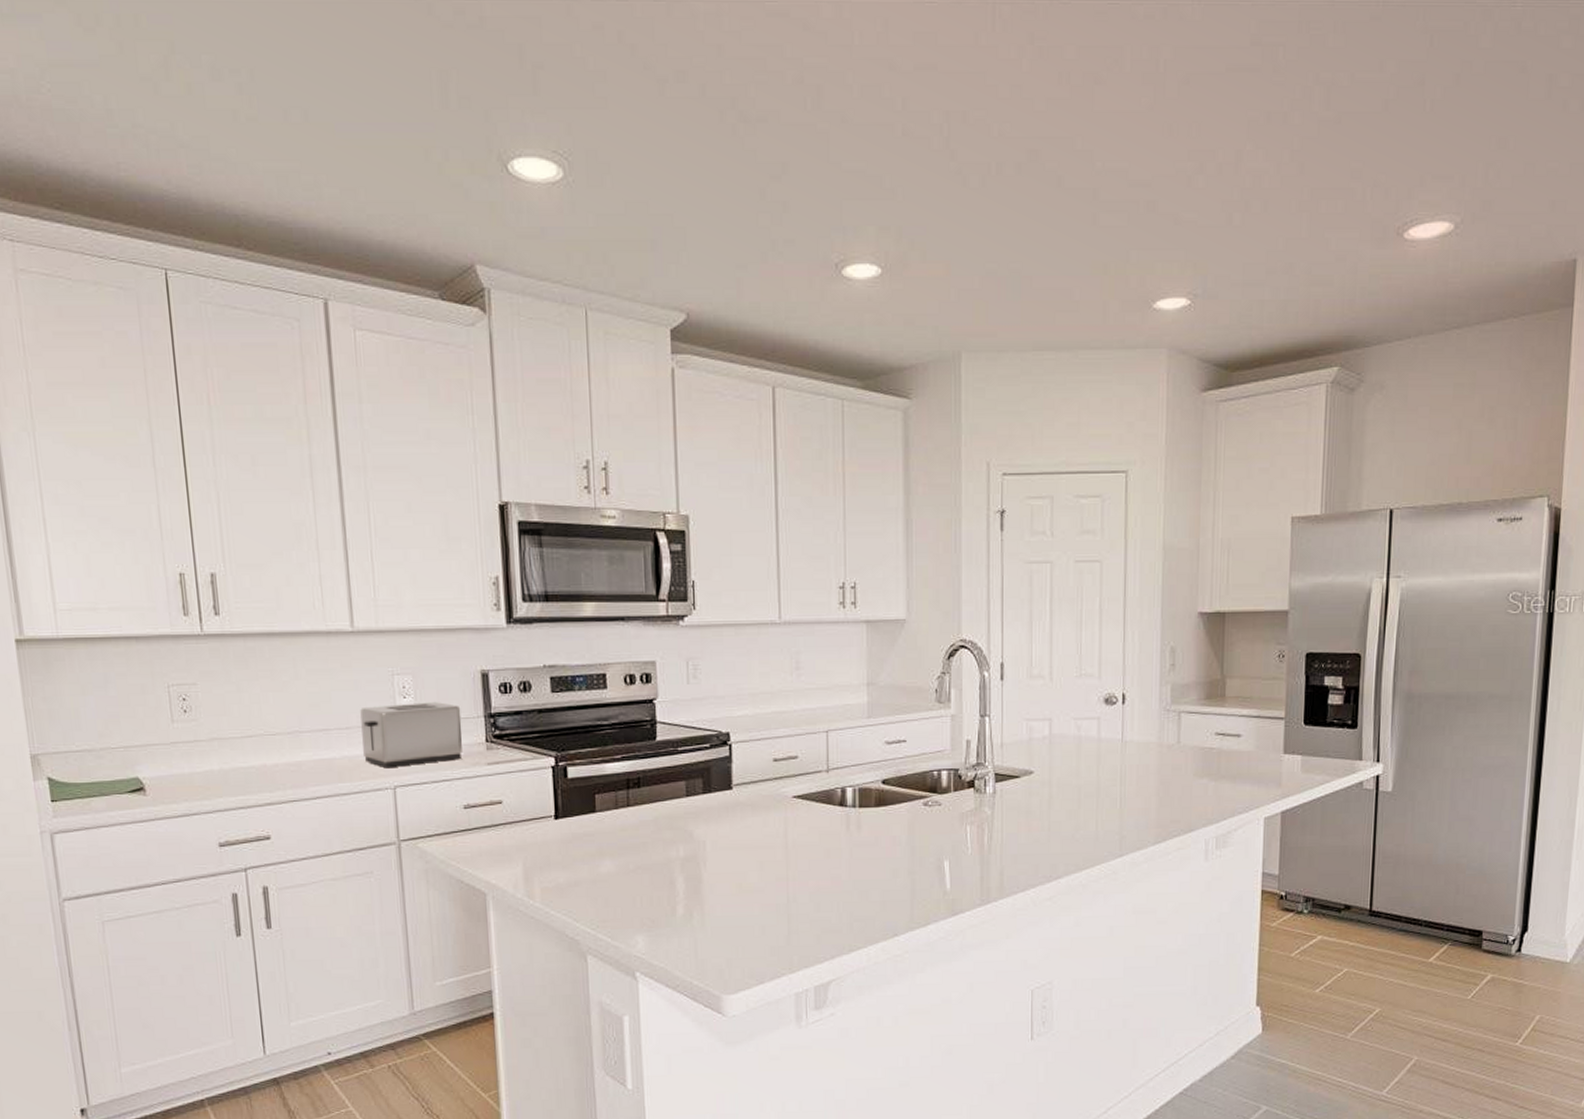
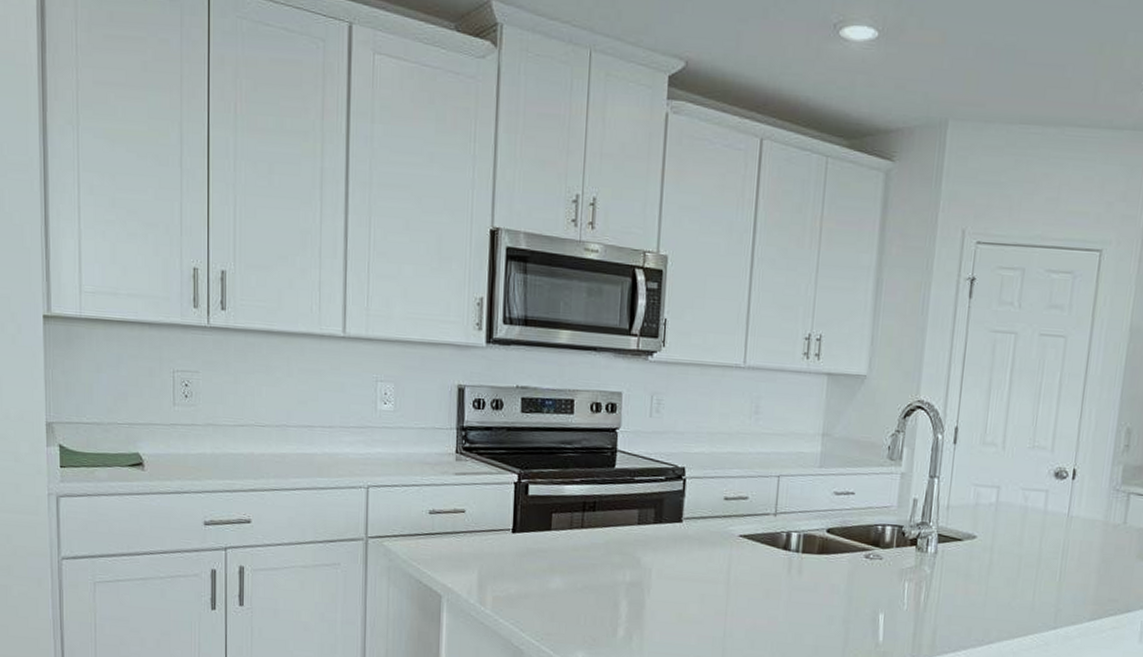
toaster: present [360,702,462,769] -> none [343,408,436,469]

